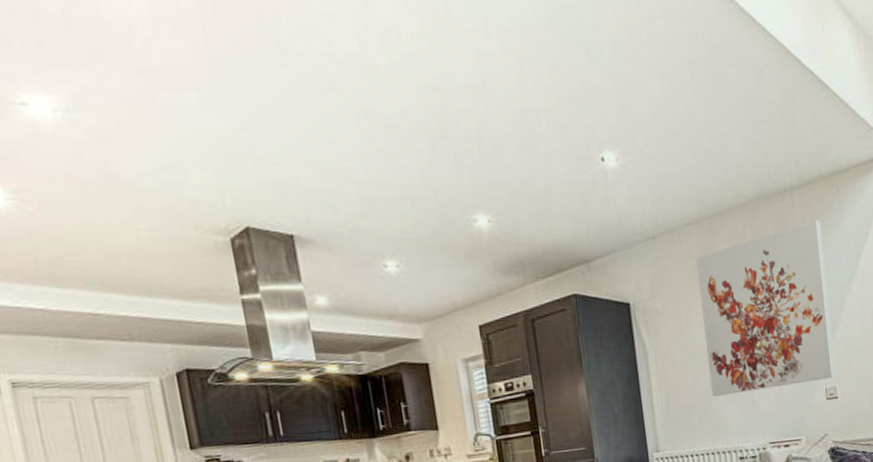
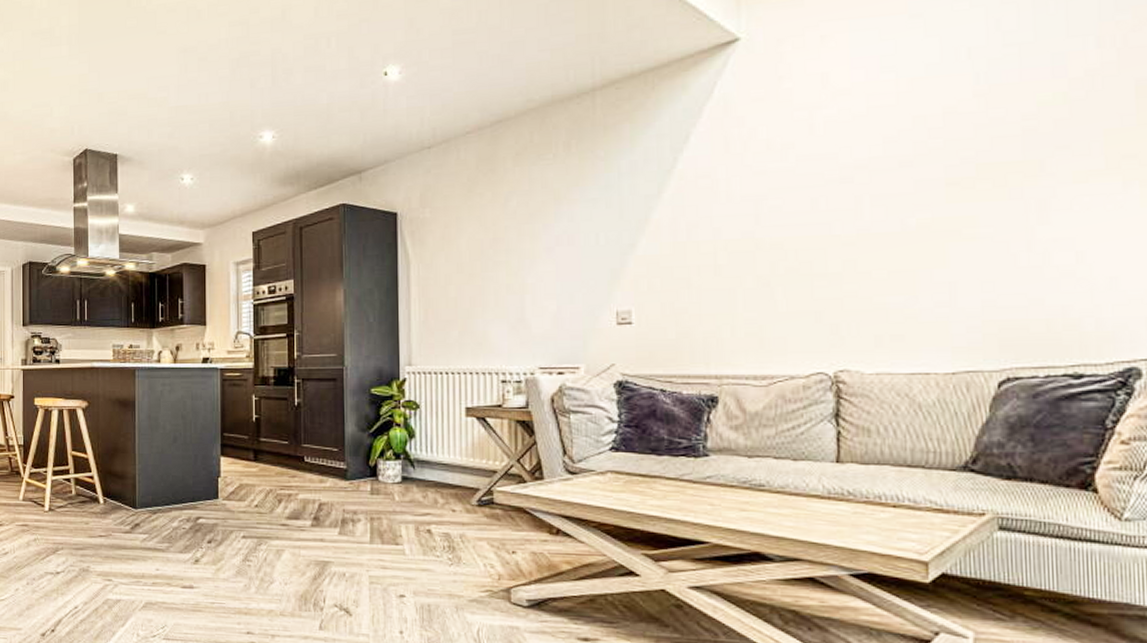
wall art: present [696,219,836,396] -> none [473,122,632,312]

